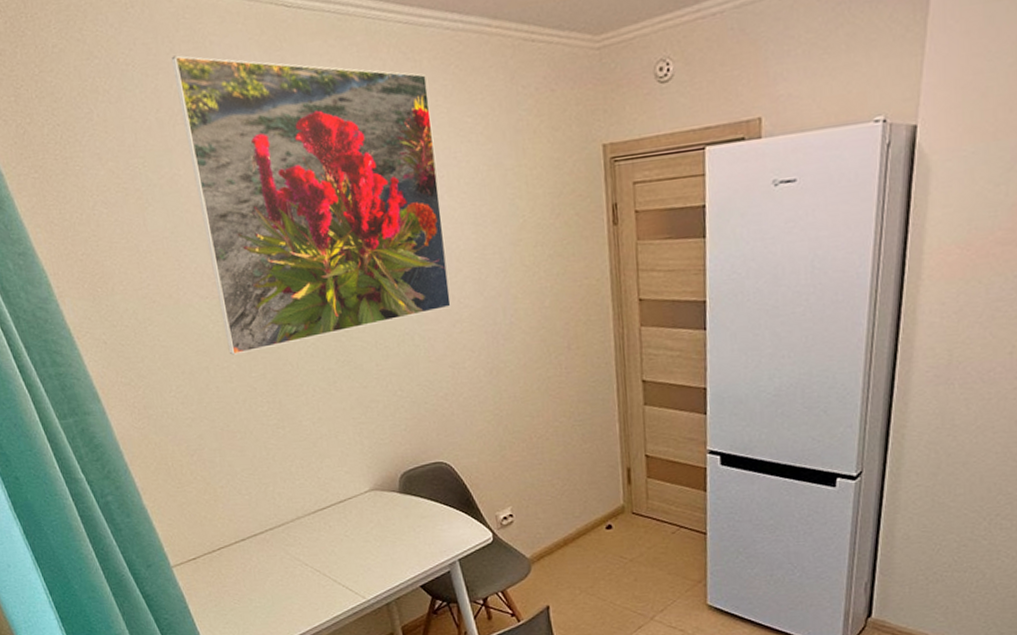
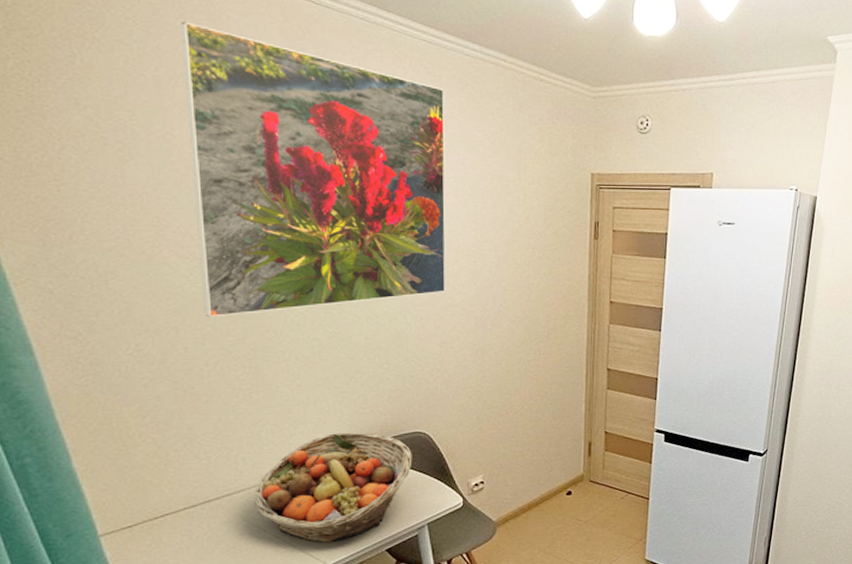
fruit basket: none [292,464,437,577] -> present [254,432,412,543]

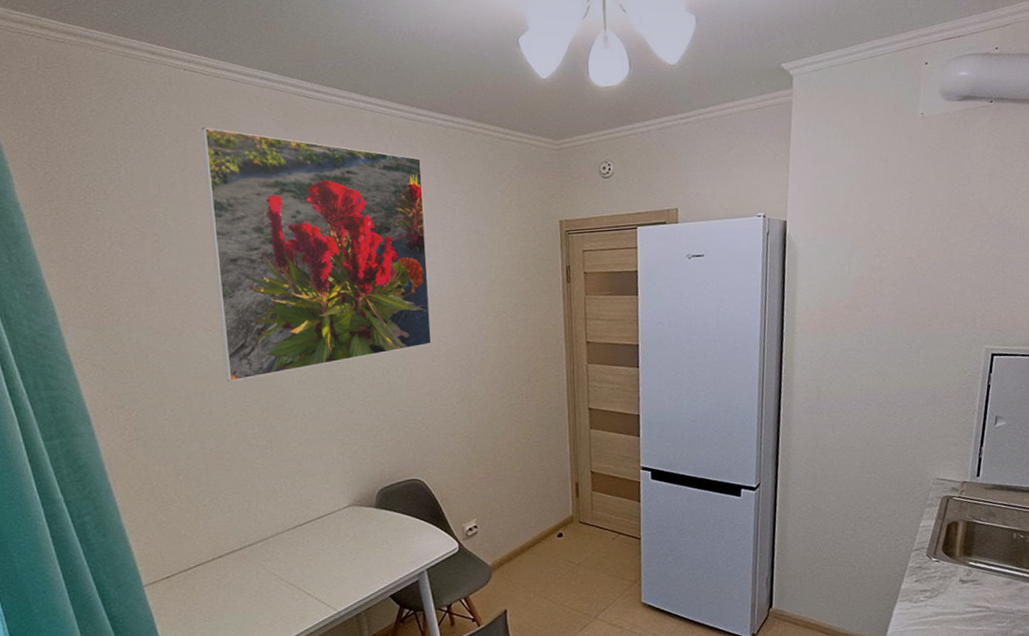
fruit basket: present [254,432,412,543] -> none [271,481,410,590]

